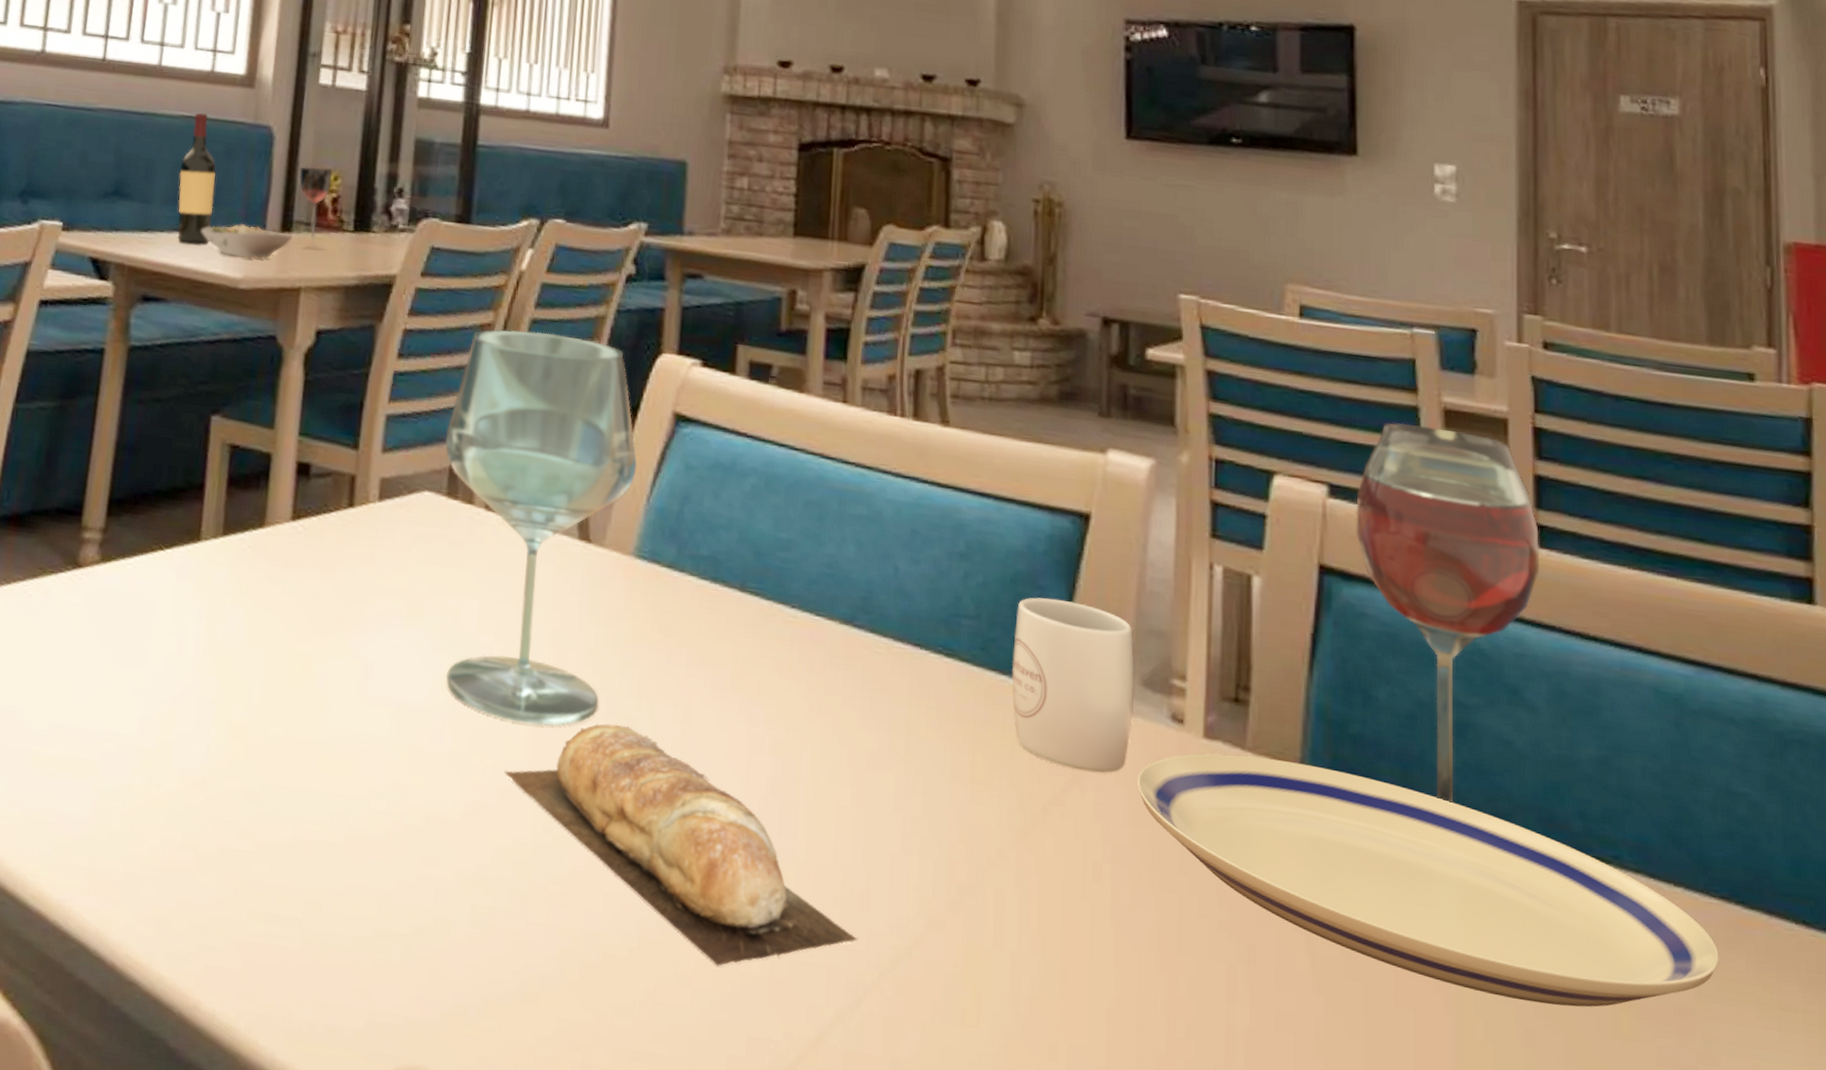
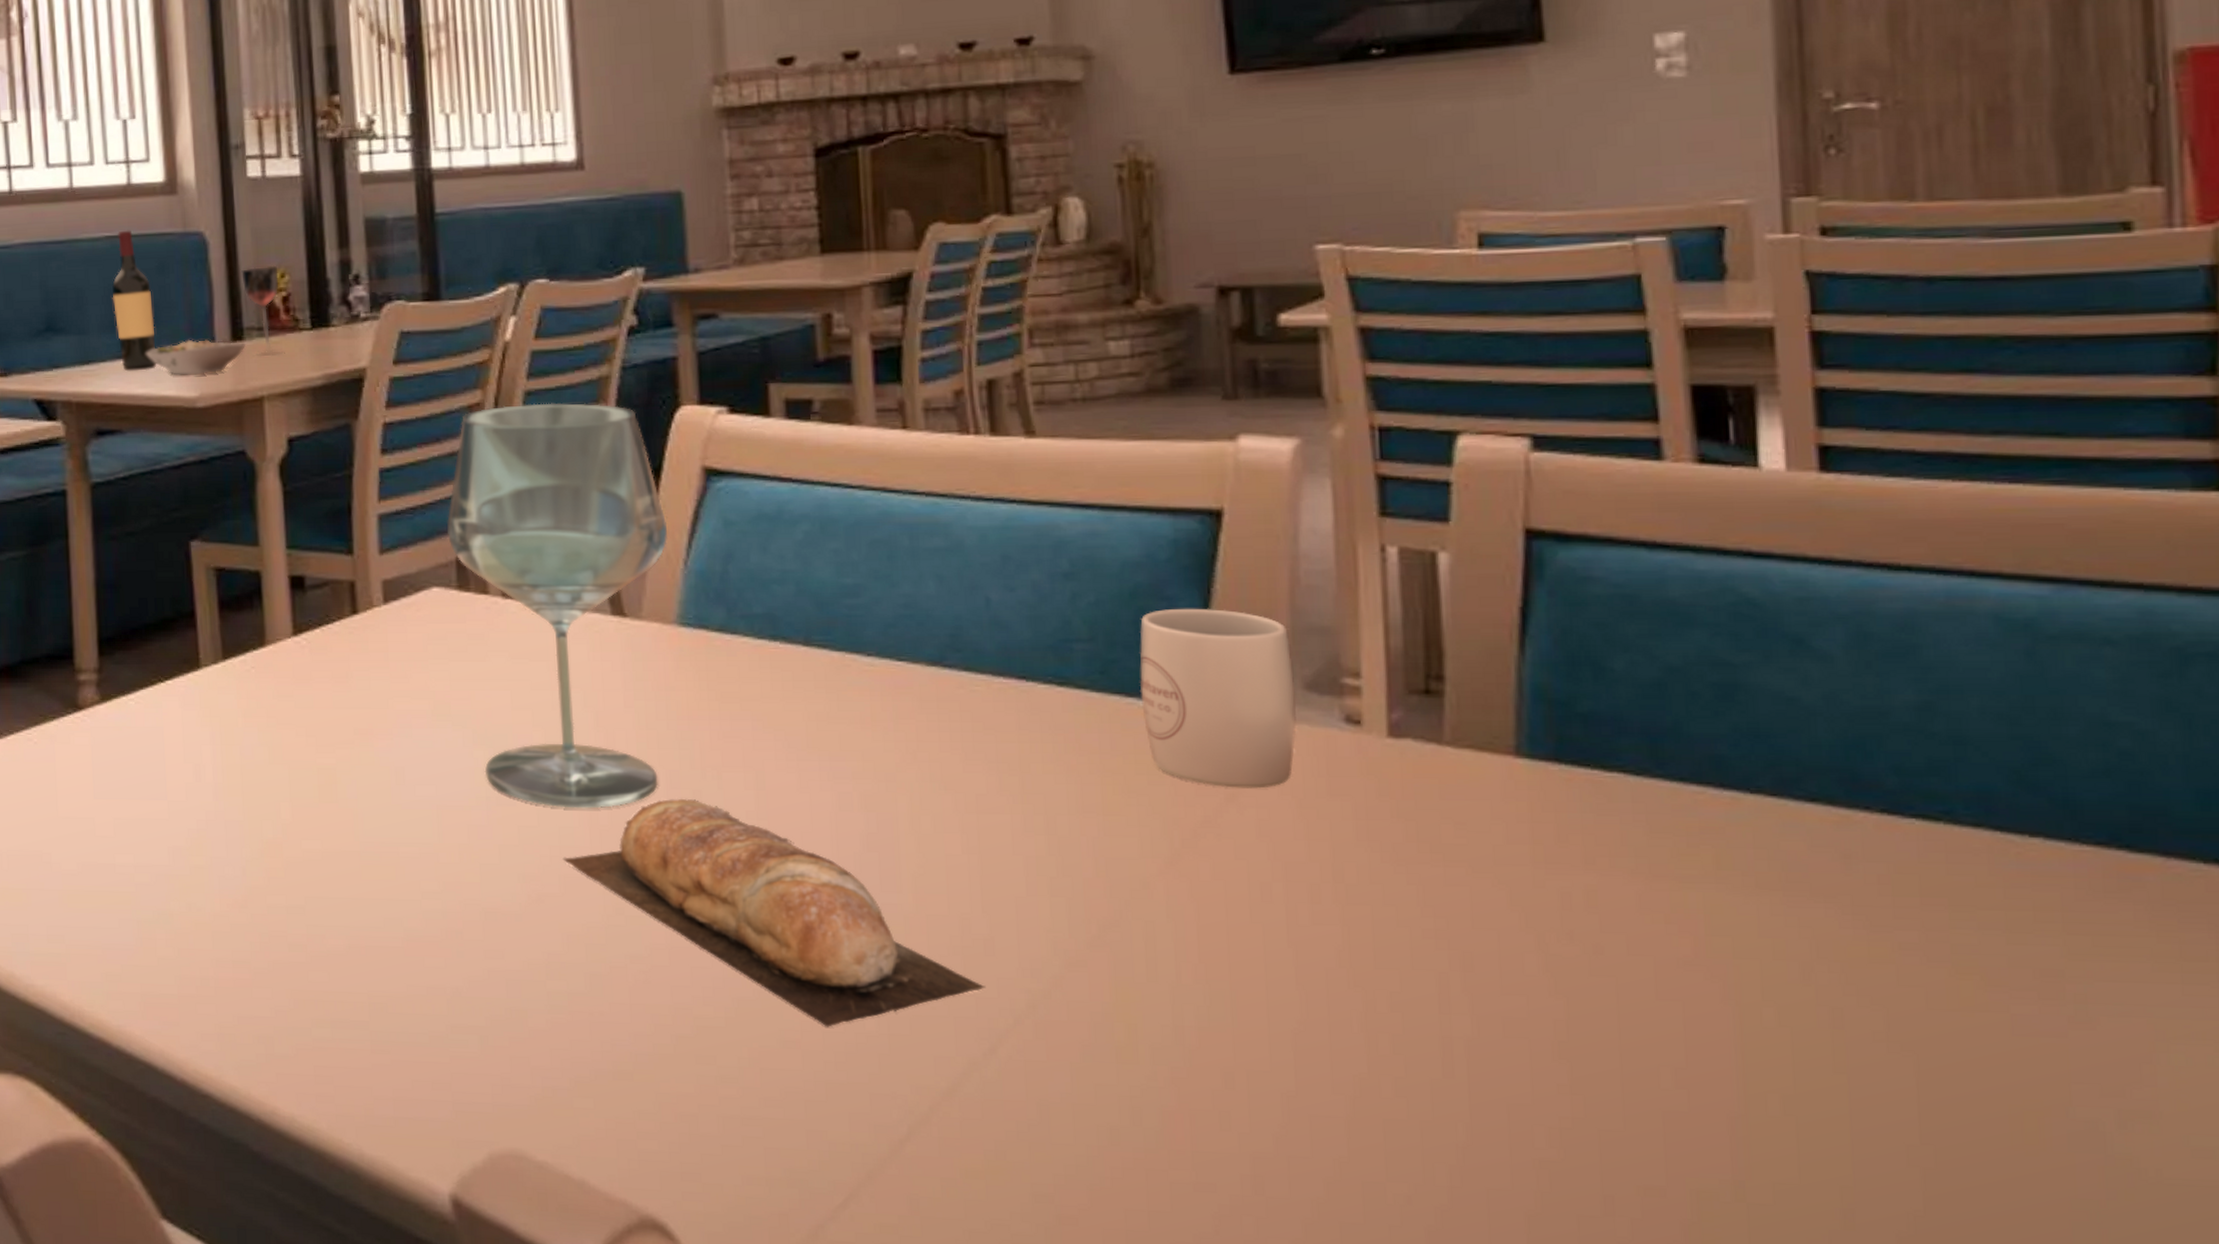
plate: present [1137,753,1720,1007] -> none [1307,751,2097,982]
wineglass: present [1356,423,1540,803] -> none [1569,350,1827,774]

